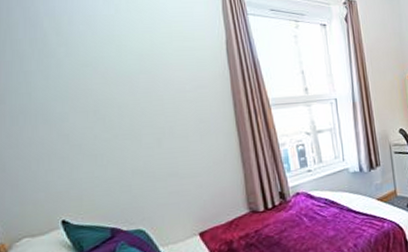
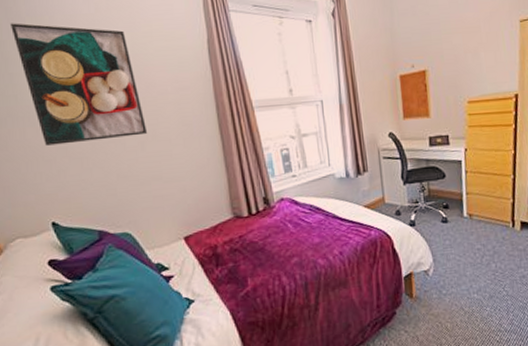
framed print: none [27,22,164,143] -> present [9,23,147,146]

